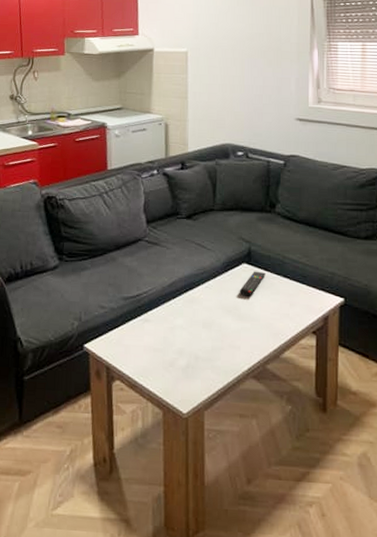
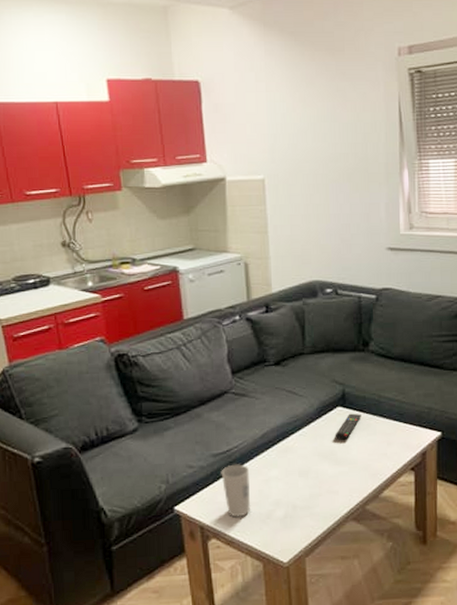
cup: none [129,309,156,362] -> present [221,464,251,518]

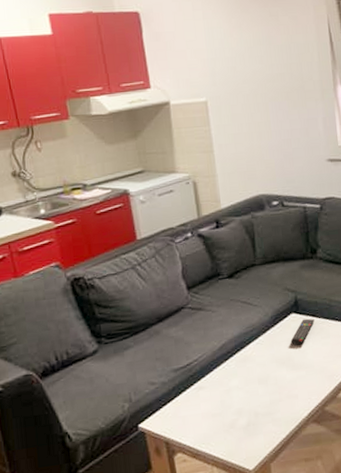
cup: present [221,464,251,518] -> none [182,377,214,430]

